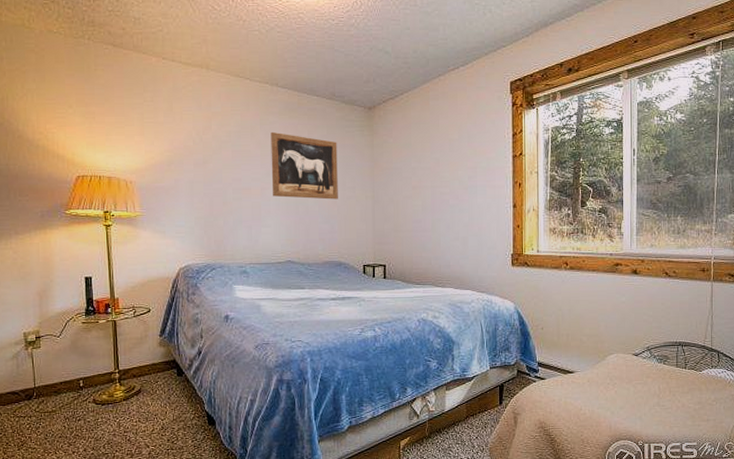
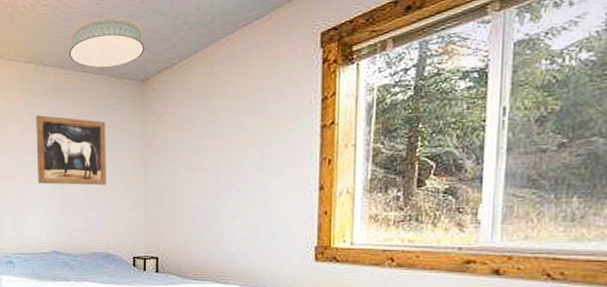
ceiling light: none [303,49,371,94] -> present [69,17,144,69]

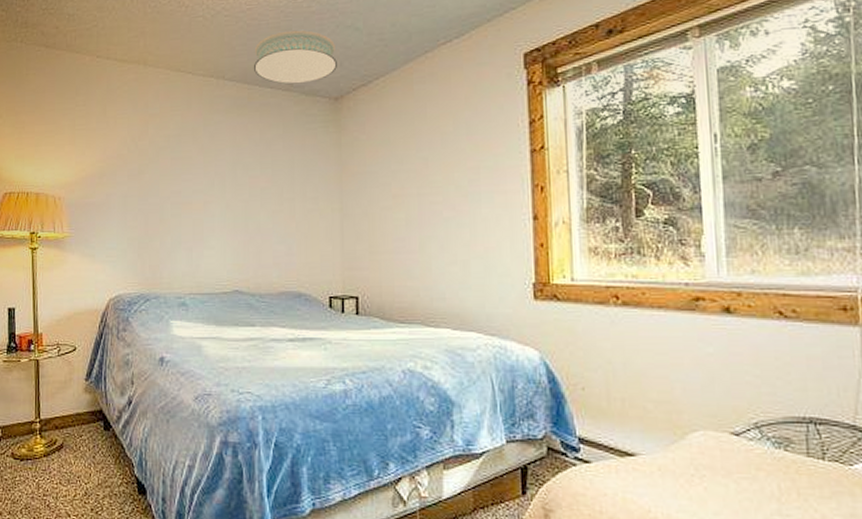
wall art: present [36,114,106,186] -> none [216,133,297,214]

